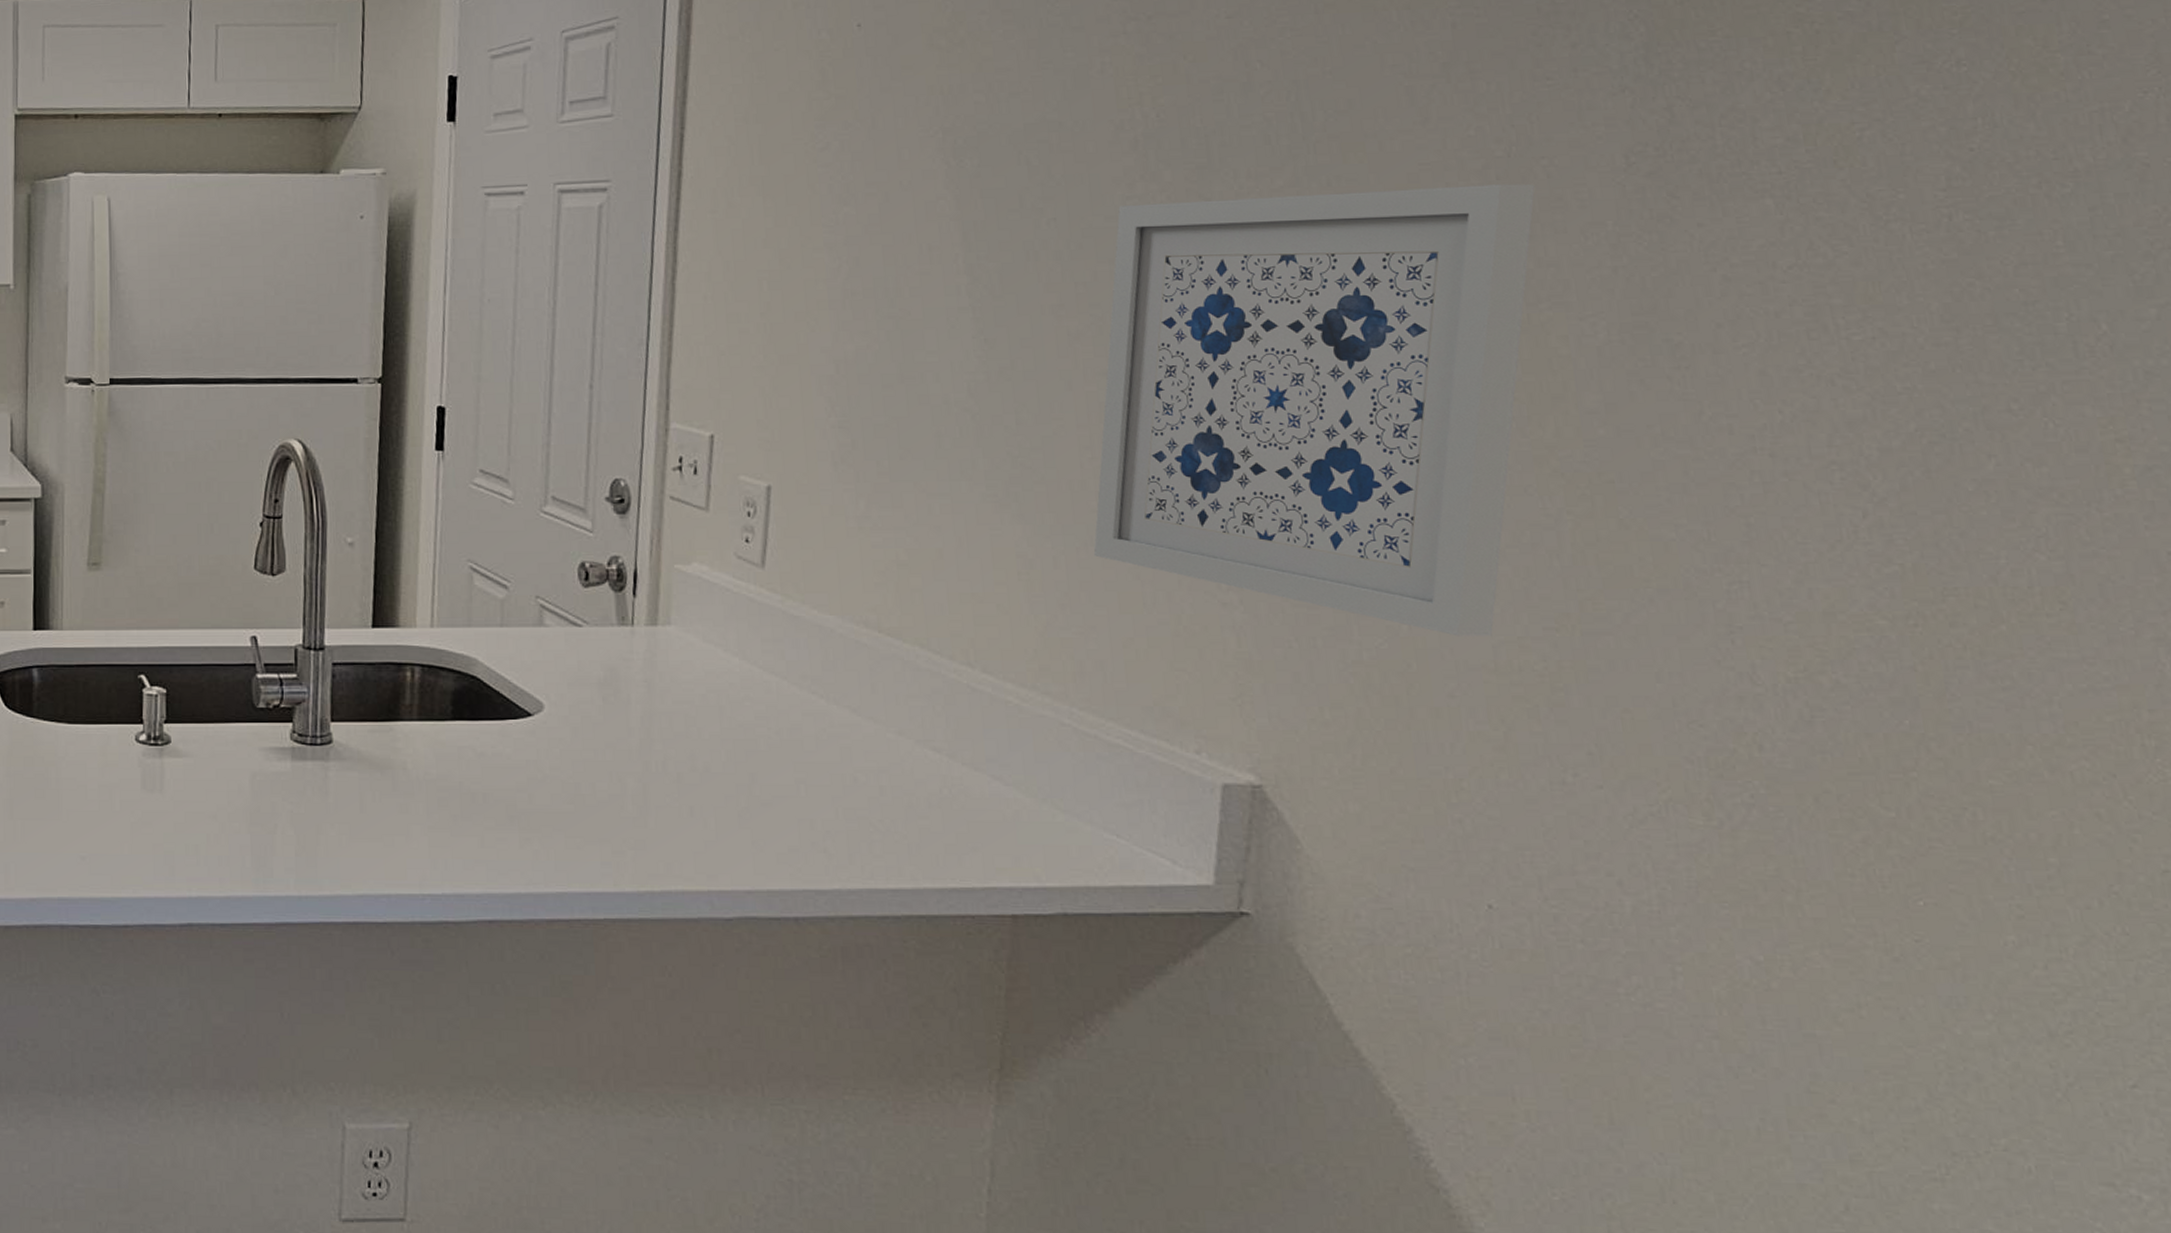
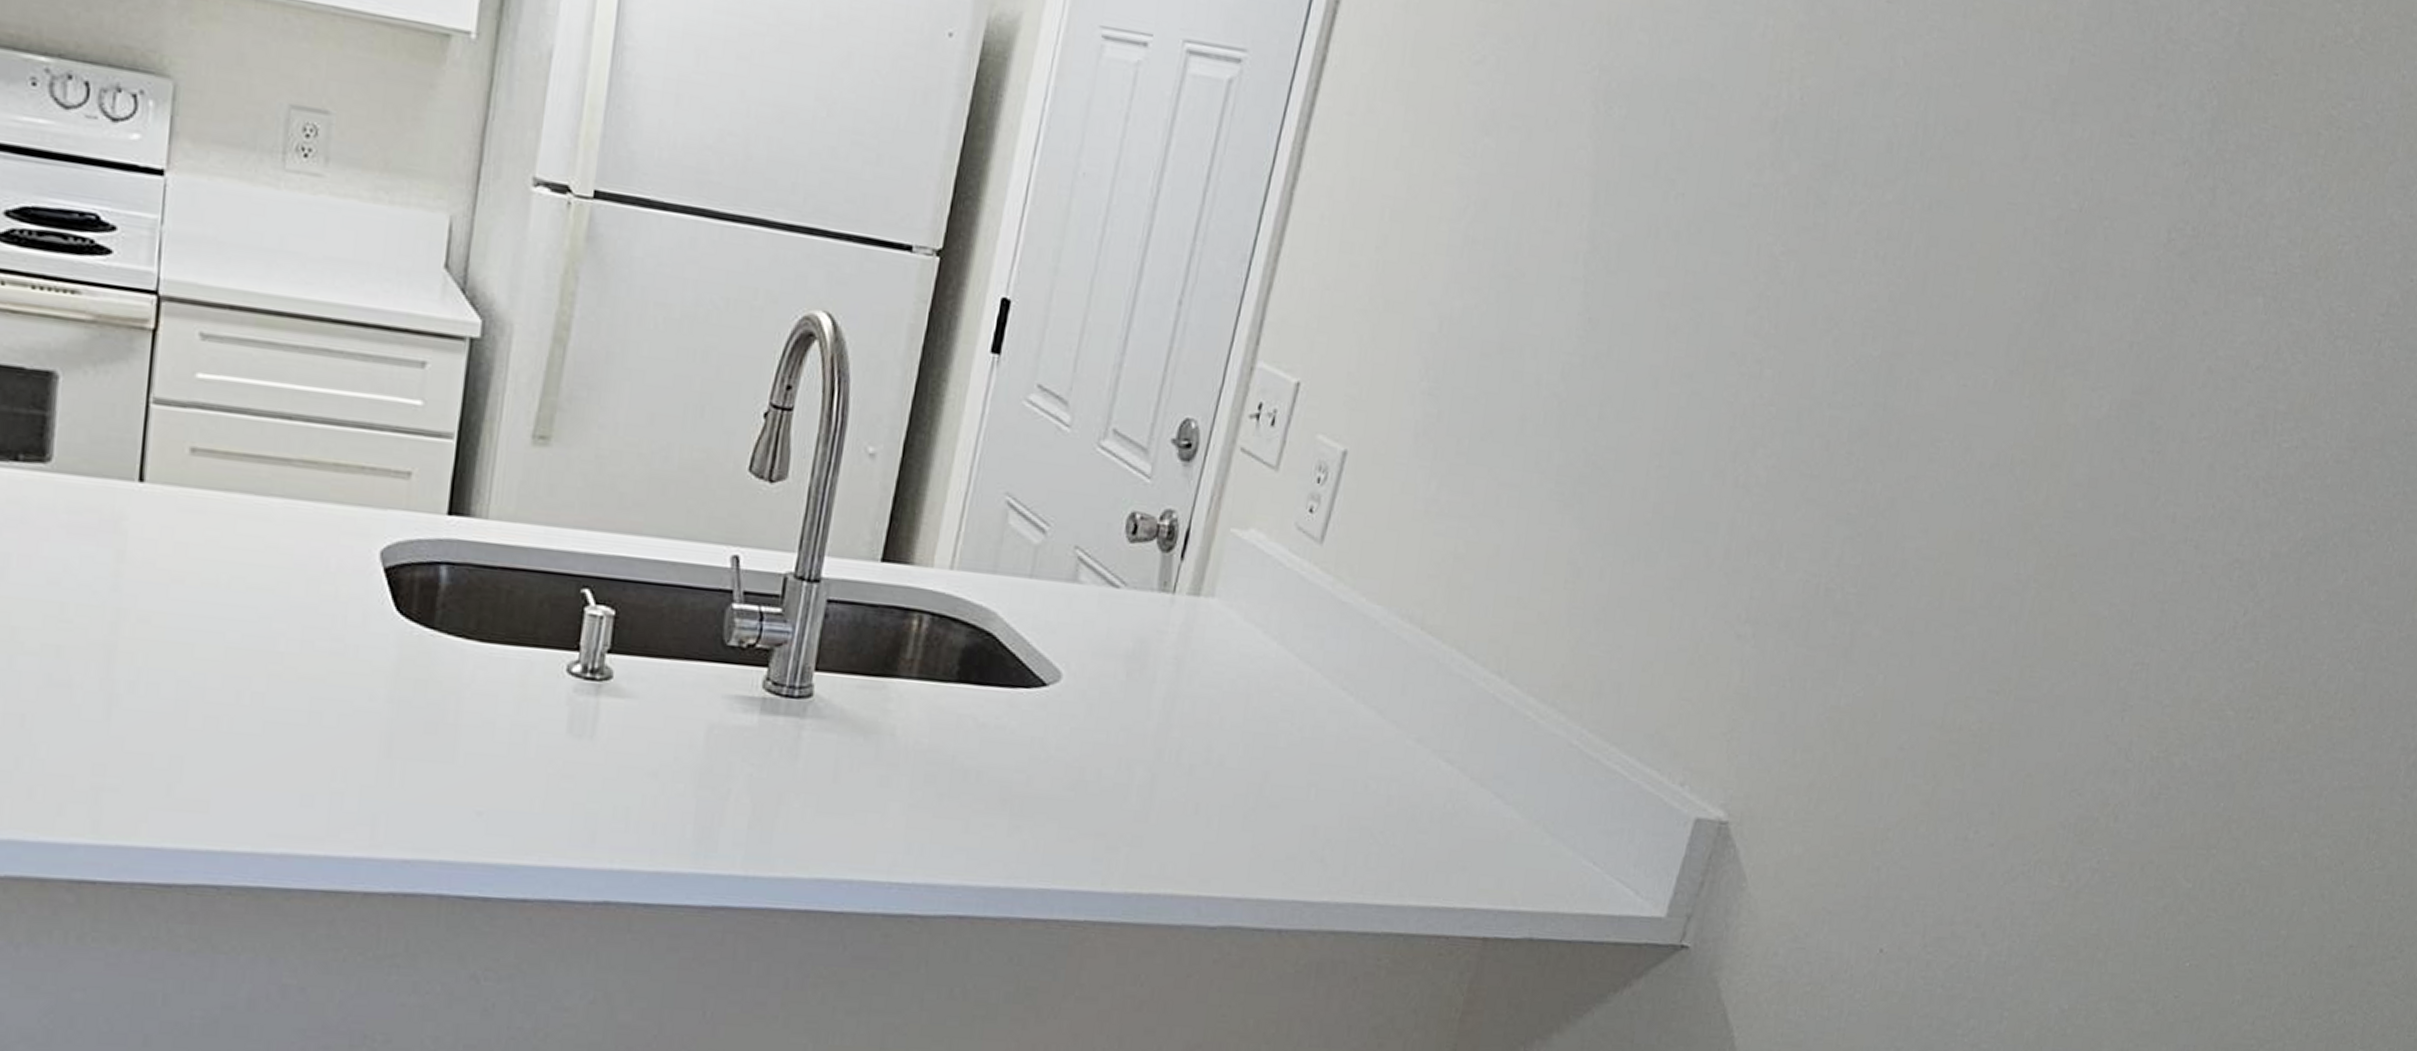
wall art: present [1093,183,1536,636] -> none [1637,192,2093,694]

